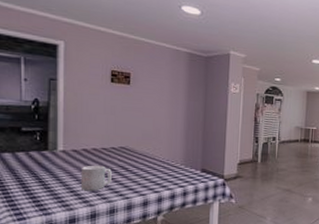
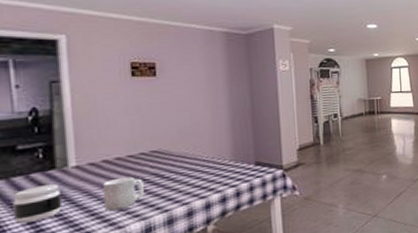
jar: none [16,162,50,190] -> present [13,184,62,223]

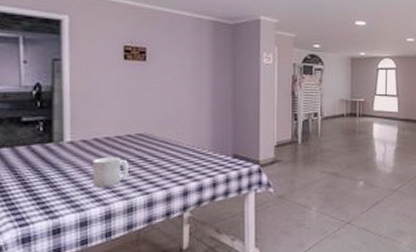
jar: present [13,184,62,223] -> none [16,157,56,190]

